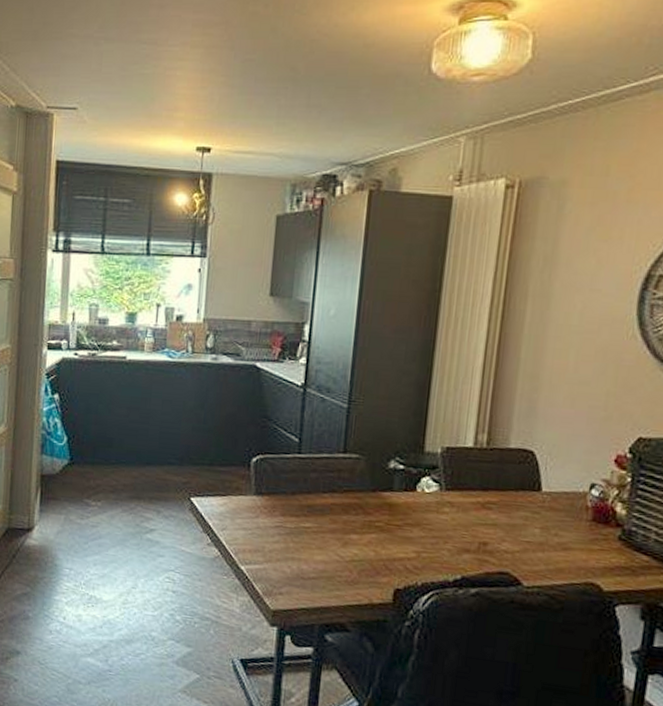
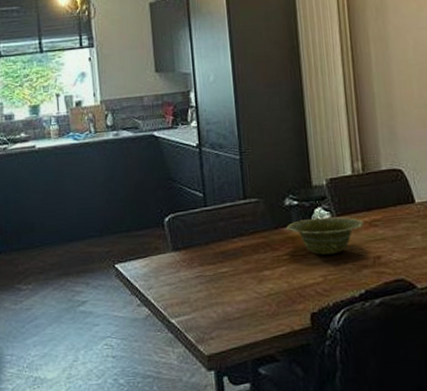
dish: none [386,487,476,531] -> present [287,217,364,255]

